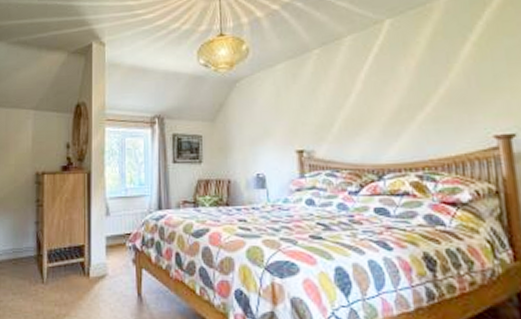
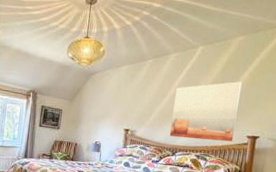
wall art: none [363,58,473,153] -> present [169,81,242,142]

